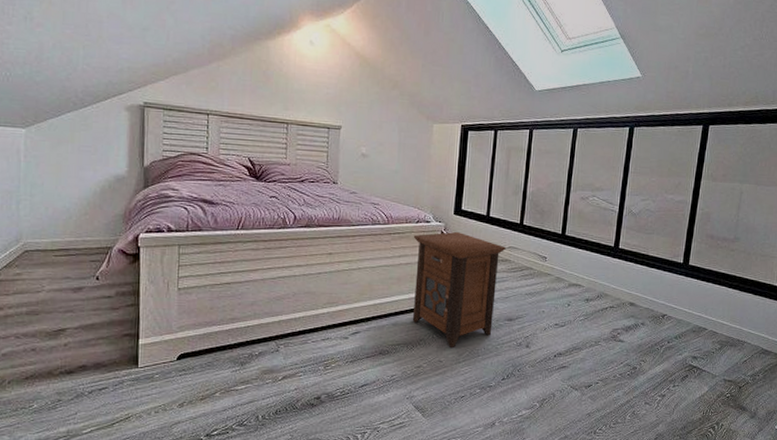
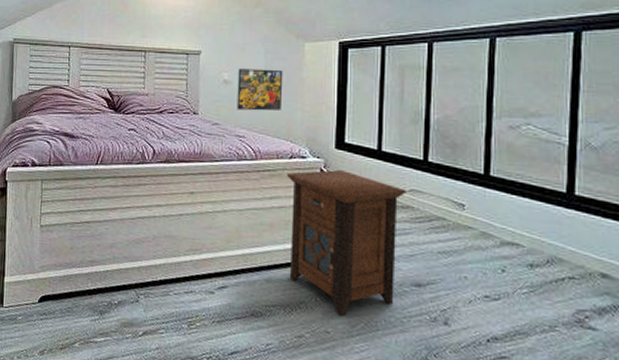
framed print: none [373,144,414,182] -> present [237,68,283,111]

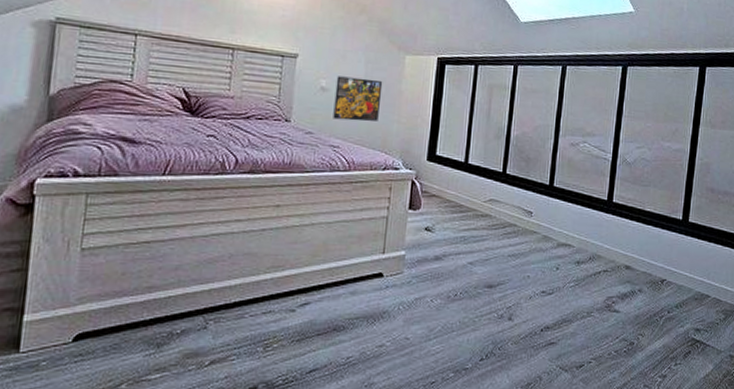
nightstand: present [286,169,406,317] -> none [374,180,486,323]

